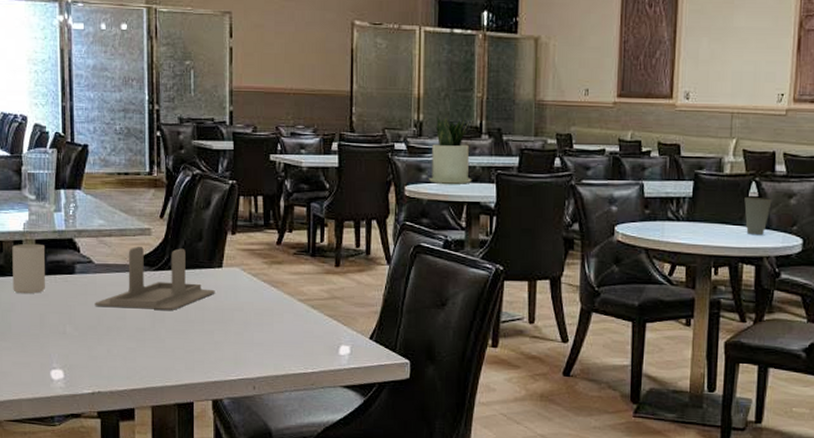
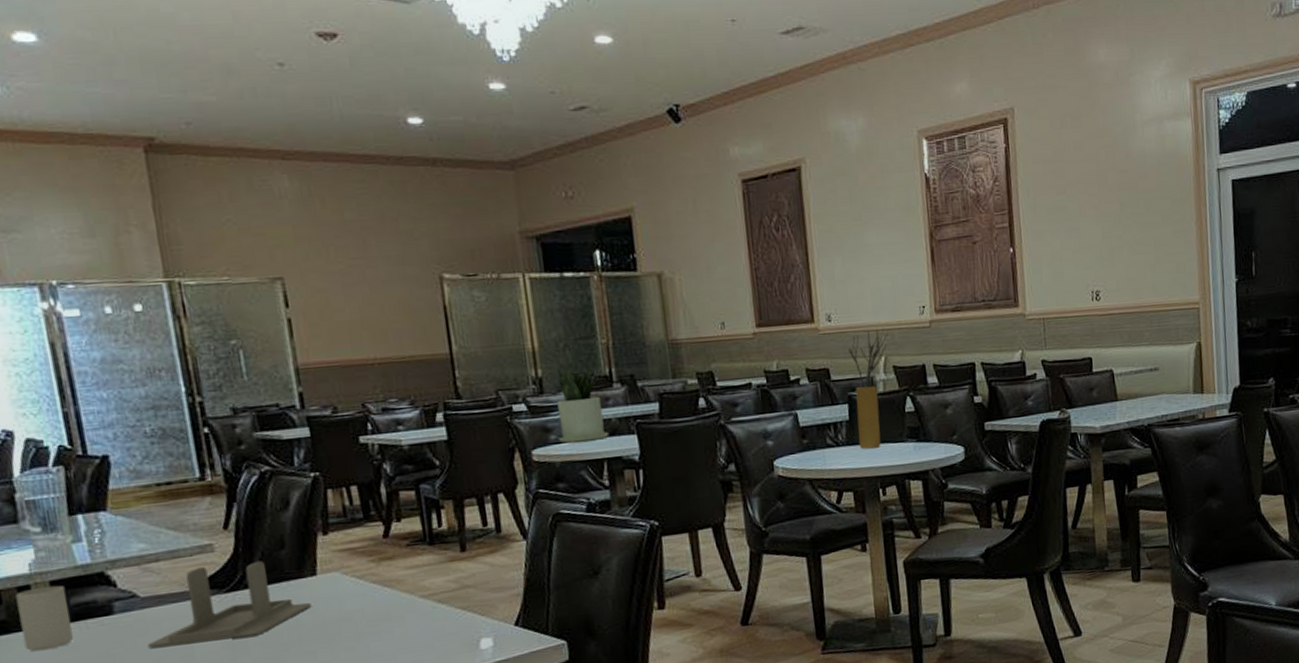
vase: none [698,112,742,228] -> present [848,331,888,450]
cup: present [744,197,772,236] -> none [901,411,929,451]

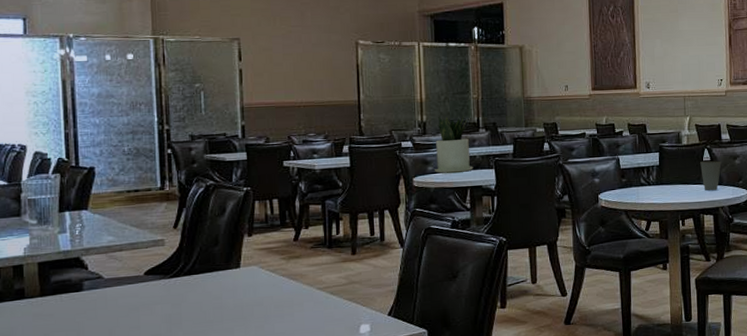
cup: present [16,585,73,651] -> none [11,266,50,317]
napkin holder: present [147,561,312,648] -> none [105,254,234,319]
vase: present [848,331,888,450] -> none [662,96,693,189]
cup: none [901,411,929,451] -> present [700,161,722,192]

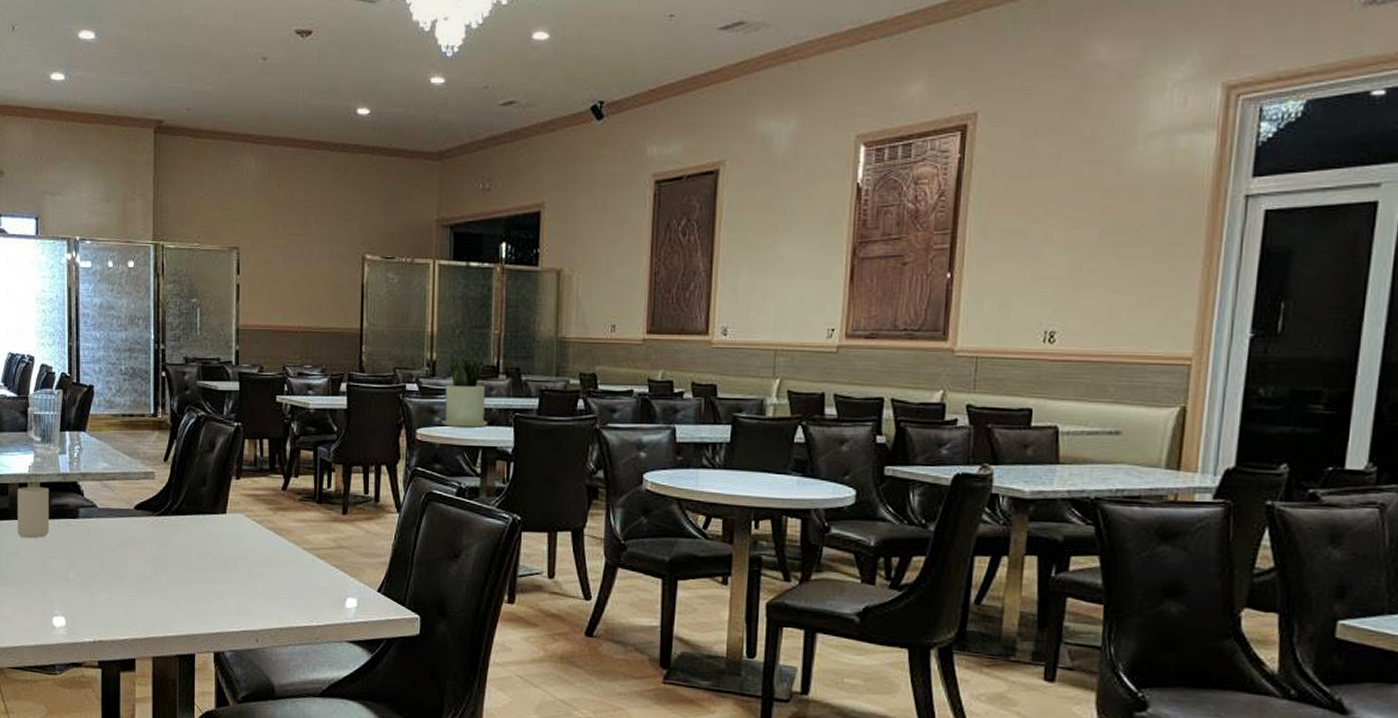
cup: none [11,266,50,317] -> present [17,486,49,538]
cup: present [700,161,722,192] -> none [789,443,821,486]

